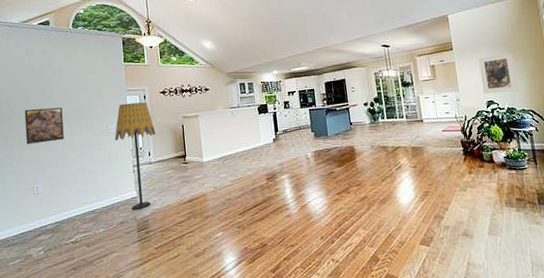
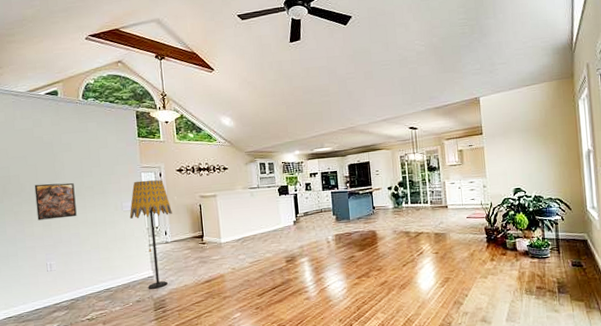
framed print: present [478,52,518,94] -> none [508,139,547,181]

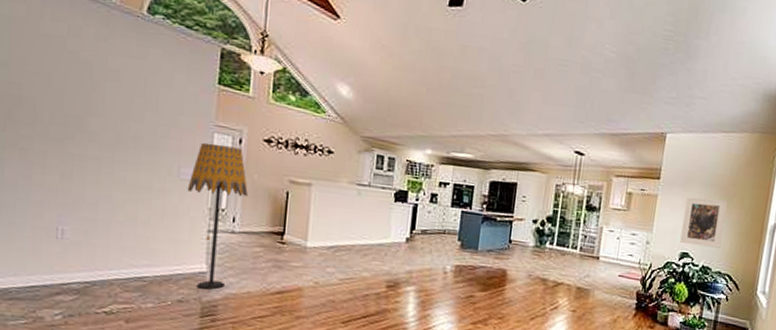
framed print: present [34,182,77,220] -> none [53,116,115,173]
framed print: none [508,139,547,181] -> present [680,196,728,248]

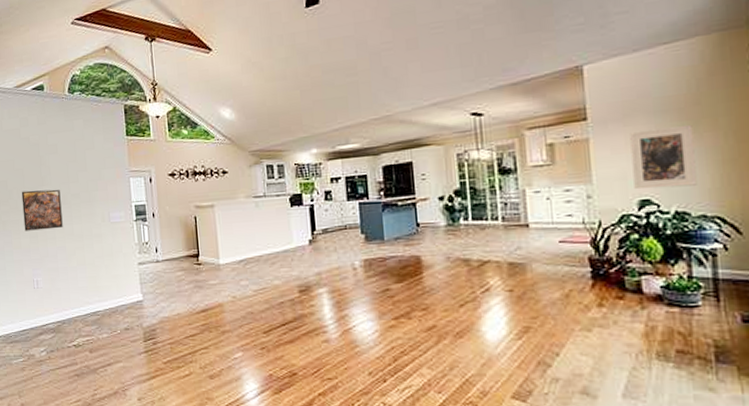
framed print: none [53,116,115,173] -> present [21,189,63,231]
floor lamp: present [187,142,248,290] -> none [117,186,164,316]

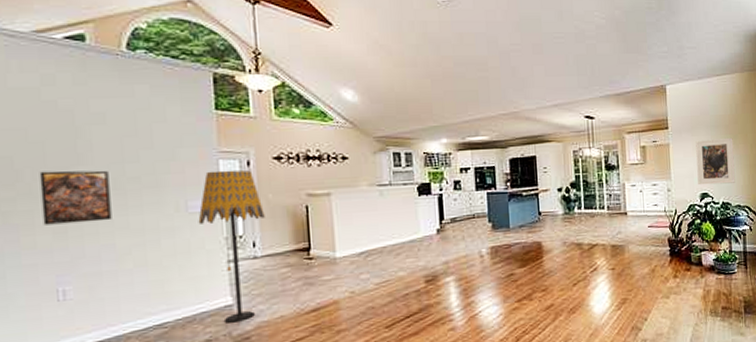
floor lamp: none [117,186,164,316] -> present [198,170,265,323]

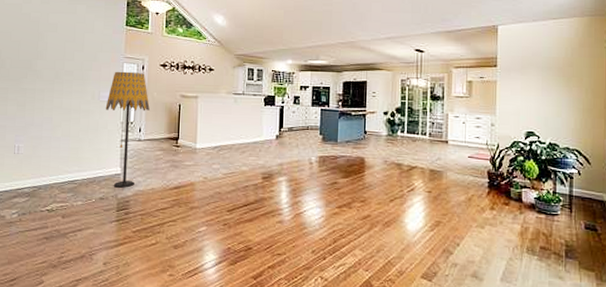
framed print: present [39,170,112,225] -> none [12,62,54,101]
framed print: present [696,137,735,185] -> none [524,80,566,125]

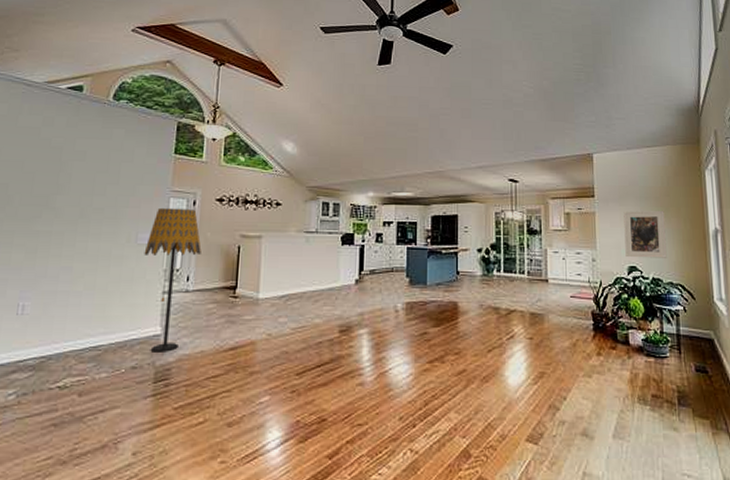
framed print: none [524,80,566,125] -> present [623,210,667,258]

